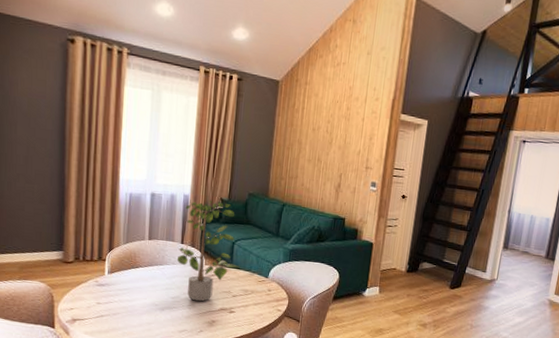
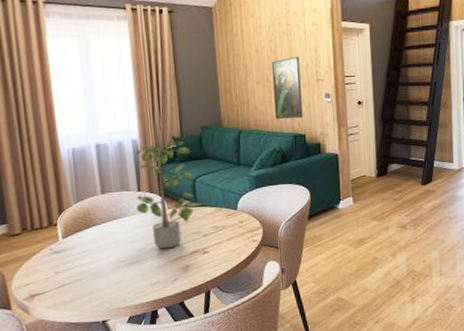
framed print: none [319,141,353,203] -> present [271,56,303,120]

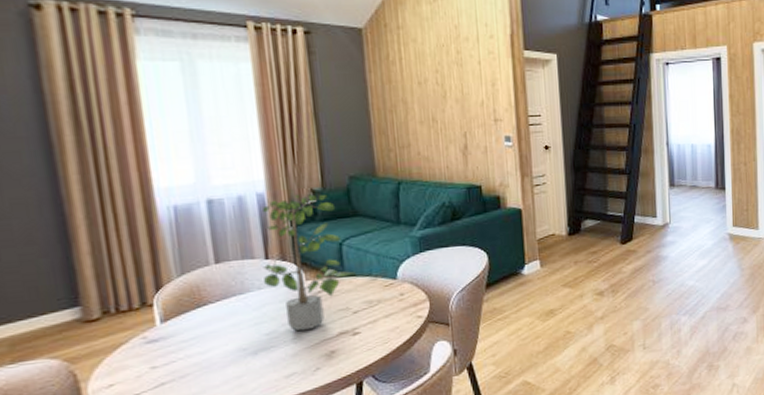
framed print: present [271,56,303,120] -> none [438,91,478,168]

